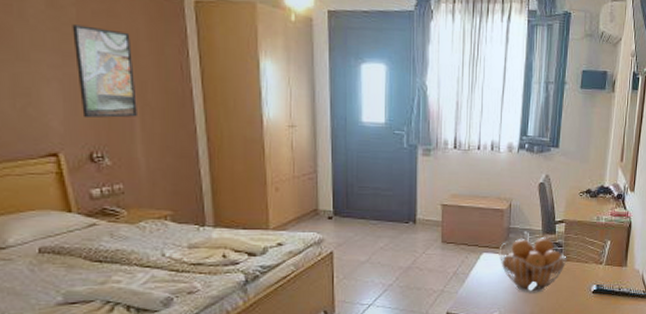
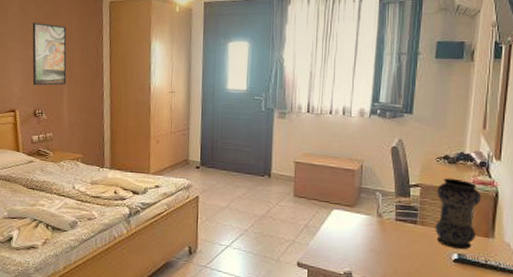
fruit basket: present [499,237,567,293] -> none [349,199,423,255]
vase: none [577,212,618,281] -> present [435,178,482,250]

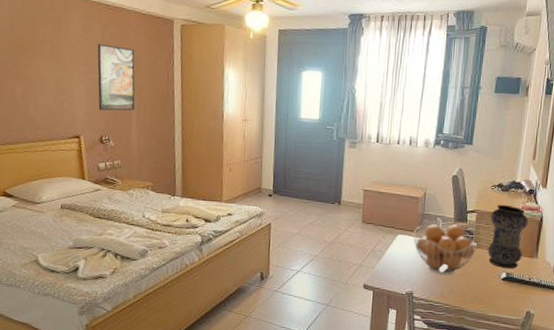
fruit basket: none [349,199,423,255] -> present [413,224,478,275]

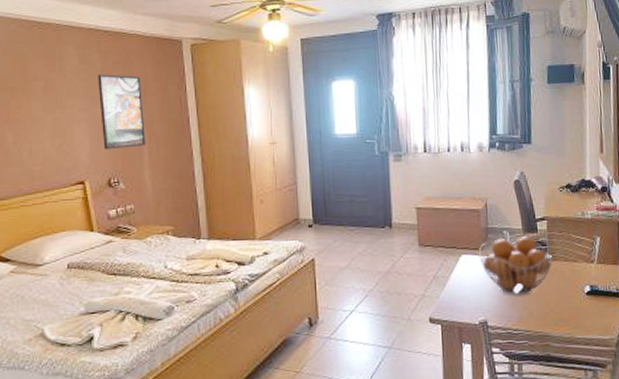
vase: present [487,204,529,269] -> none [563,207,607,281]

